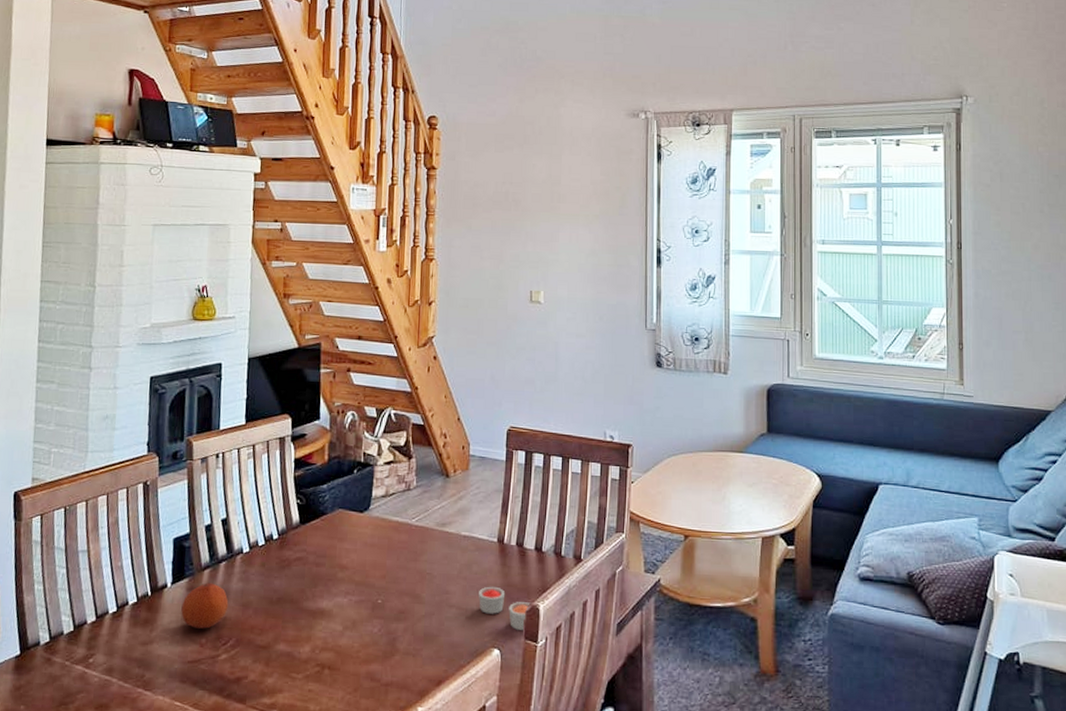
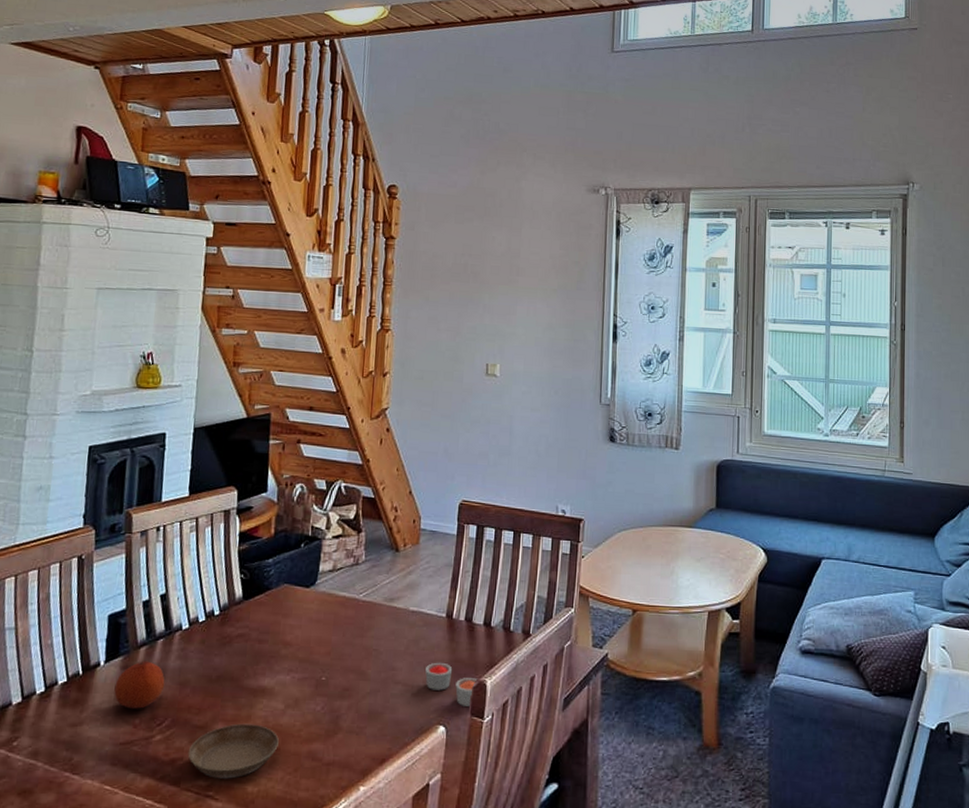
saucer: none [252,644,338,698] -> present [188,723,279,779]

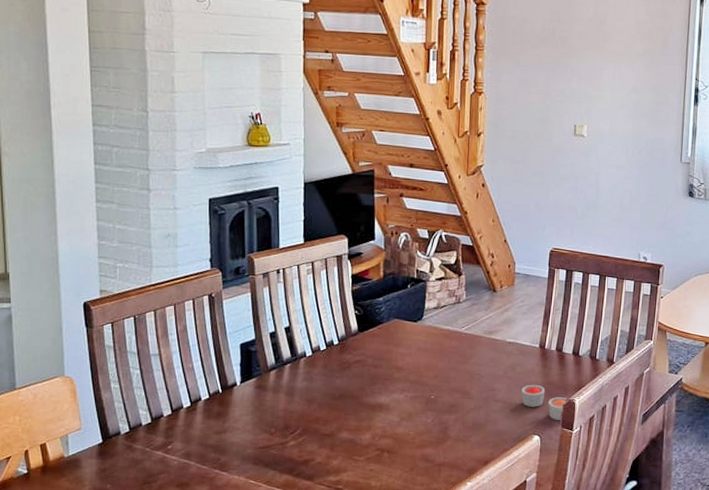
fruit: present [114,661,165,709] -> none [251,381,295,420]
saucer: present [188,723,279,779] -> none [318,432,396,476]

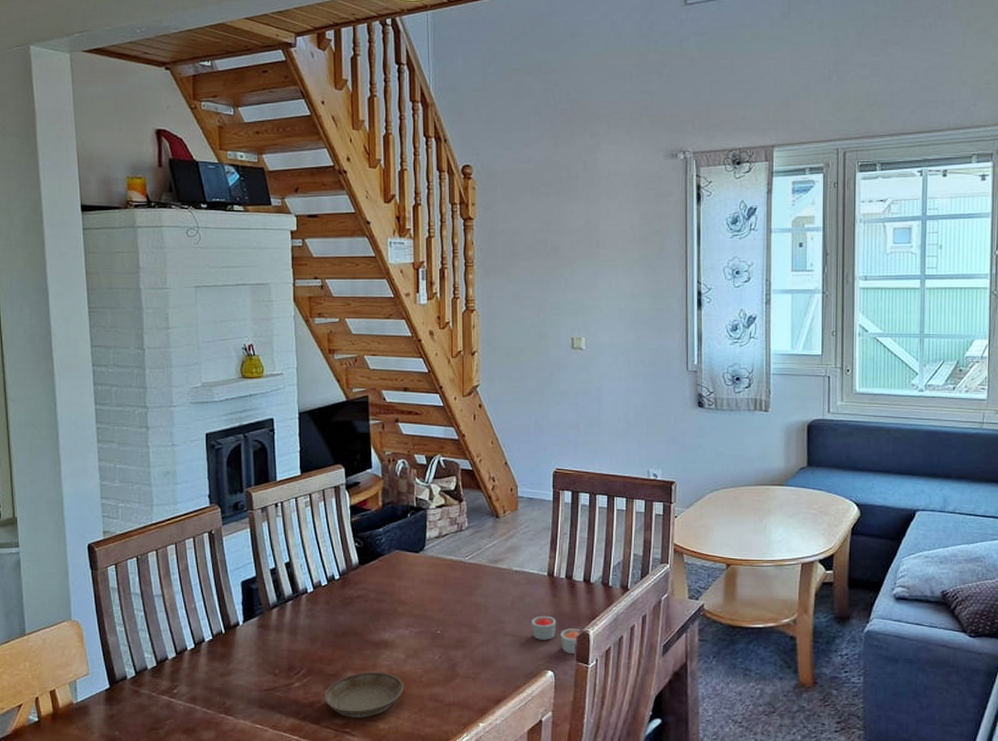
saucer: none [318,432,396,476] -> present [324,671,403,718]

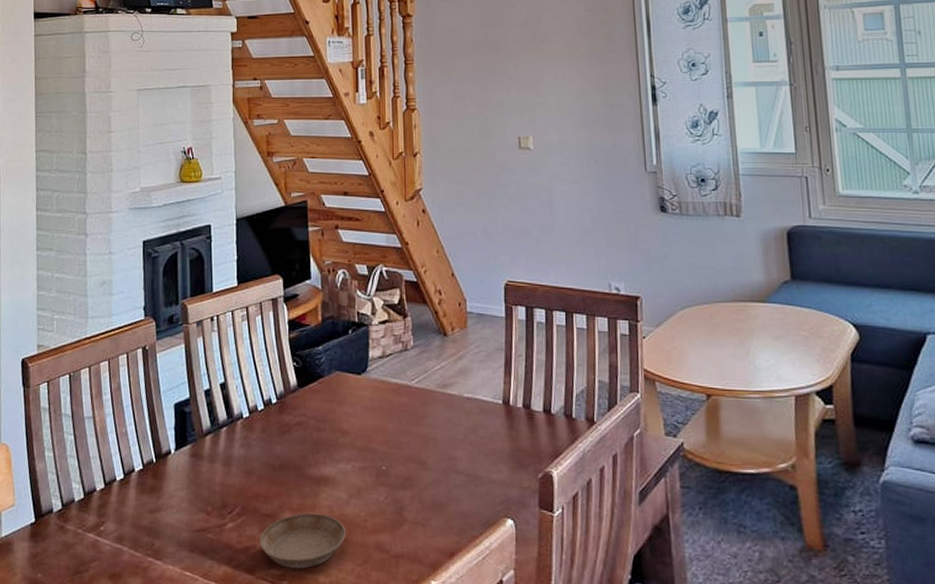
candle: present [532,615,581,654] -> none [487,451,543,499]

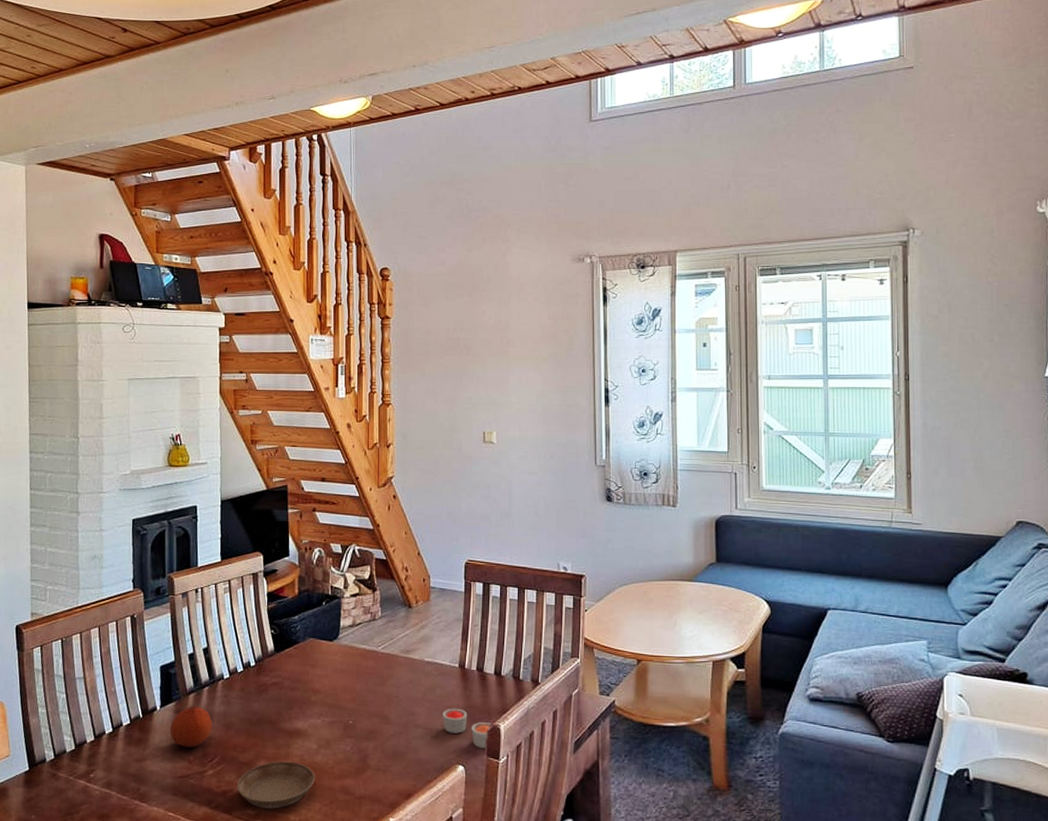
fruit: none [186,449,232,497] -> present [170,706,213,747]
candle: none [487,451,543,499] -> present [443,708,492,748]

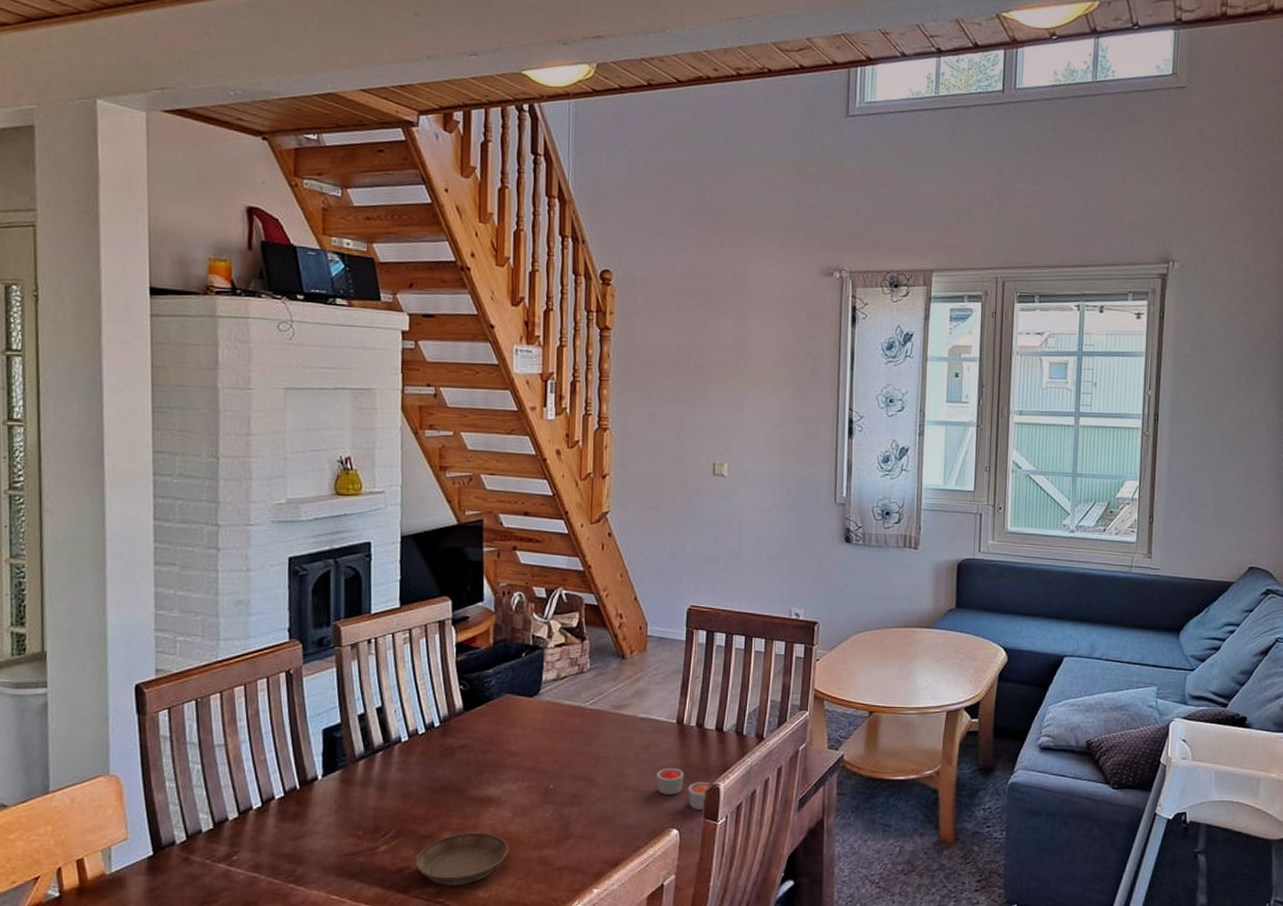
fruit: present [170,706,213,747] -> none [334,774,387,821]

